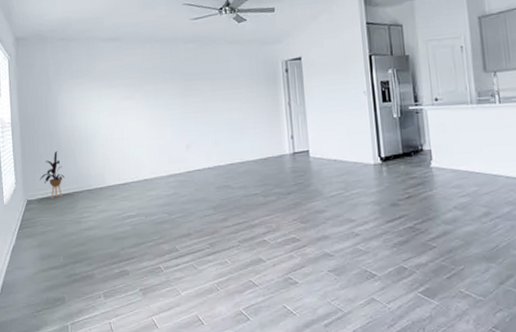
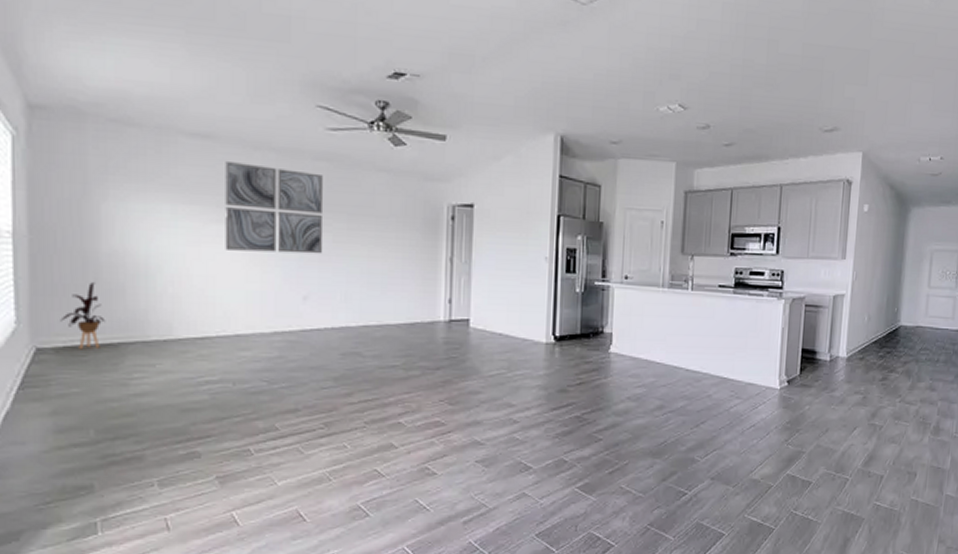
wall art: none [129,52,197,118] -> present [225,160,324,254]

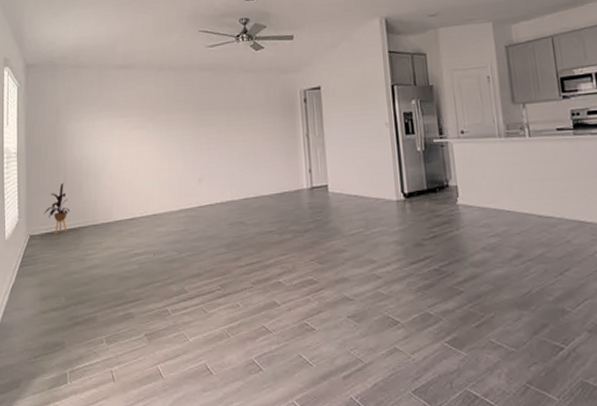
wall art: present [225,160,324,254] -> none [141,81,211,149]

